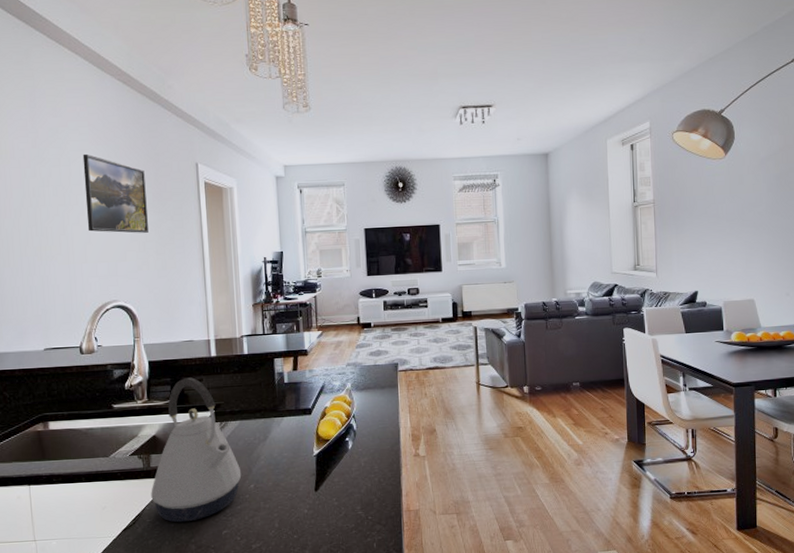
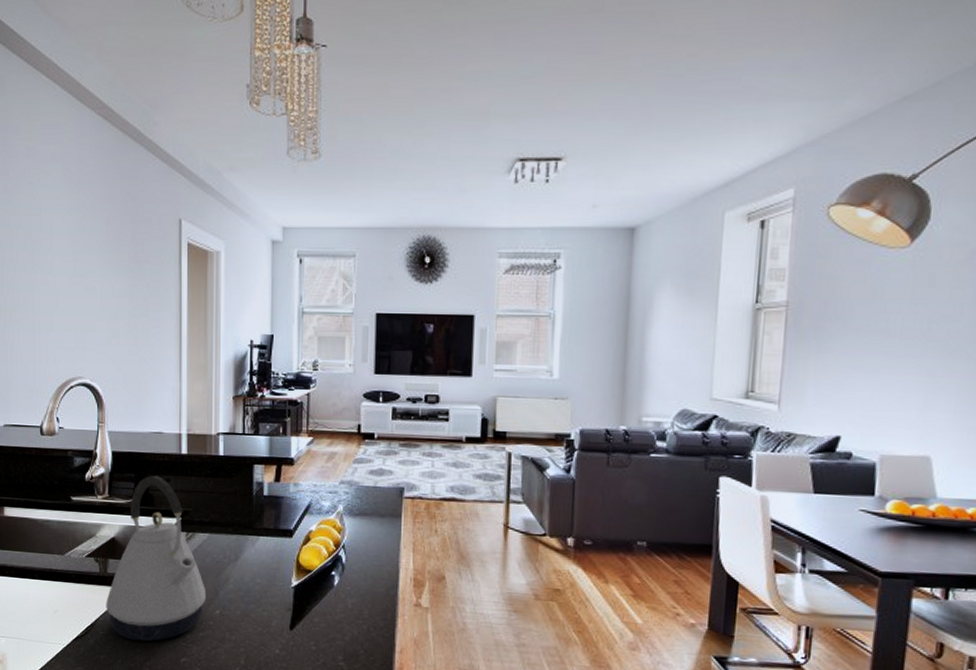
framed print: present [82,153,148,233] -> none [55,202,121,300]

